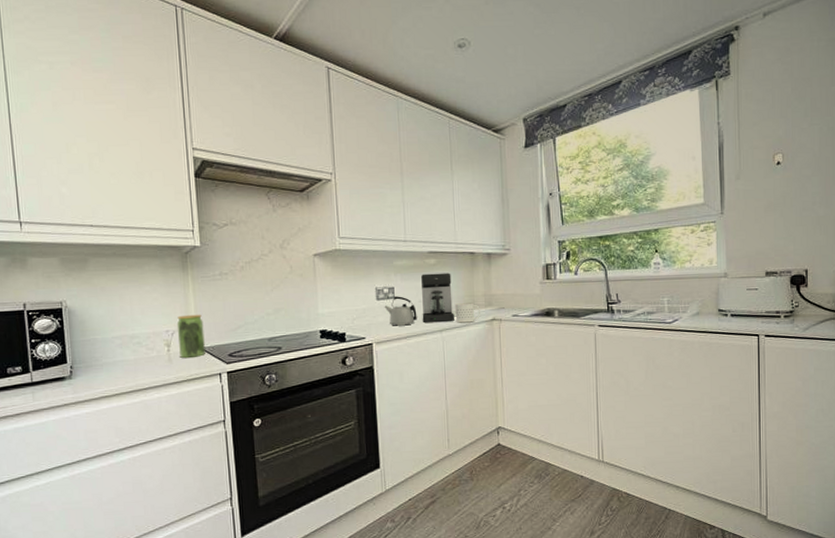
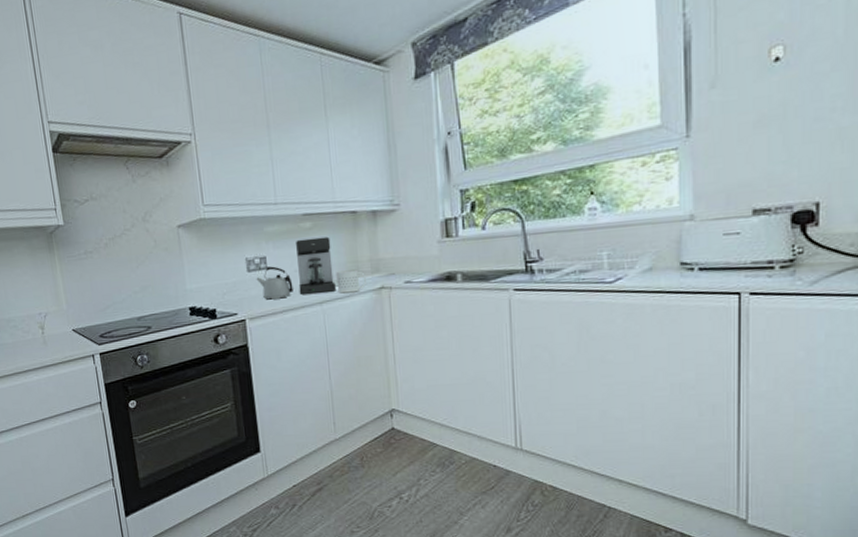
jar: present [176,314,205,359] -> none [48,295,78,341]

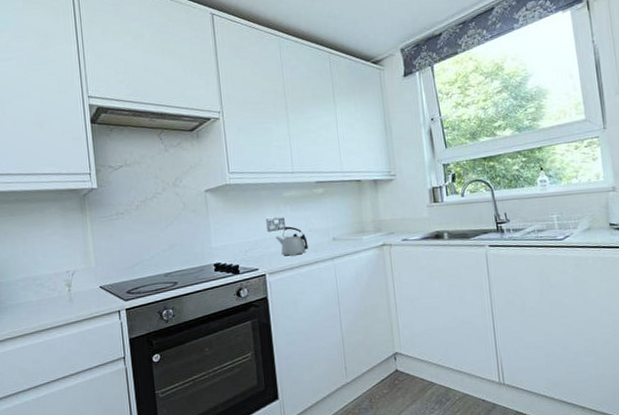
coffee maker: present [296,236,336,295] -> none [310,201,345,252]
mug: present [336,269,366,294] -> none [345,229,370,250]

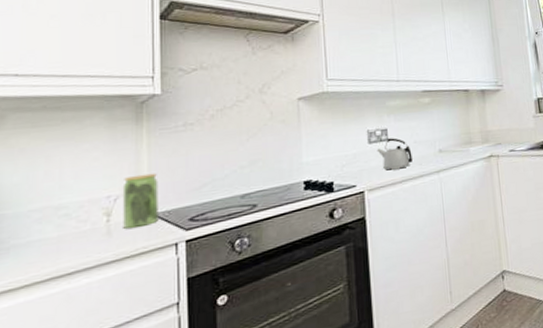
jar: none [76,253,105,298] -> present [122,173,158,230]

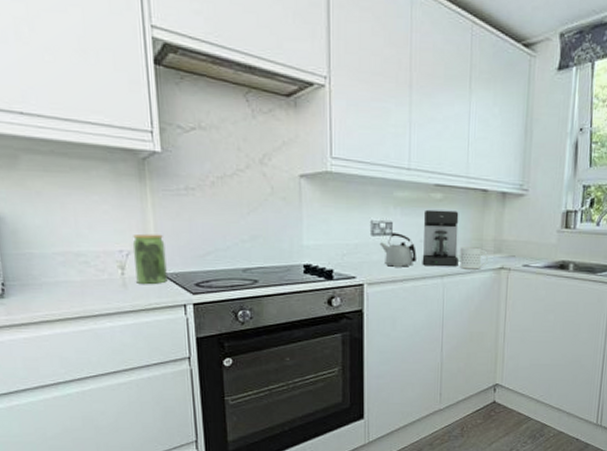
coffee maker: none [416,111,452,165] -> present [422,209,459,267]
mug: none [451,140,478,162] -> present [460,247,488,270]

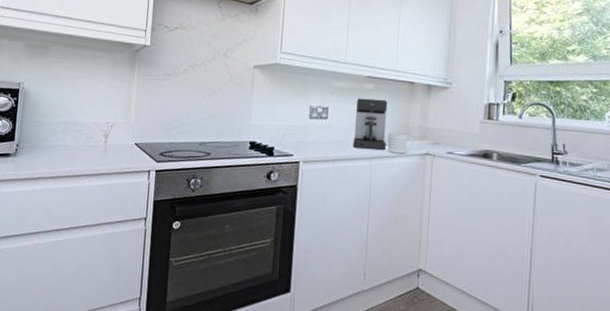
jar: present [132,233,167,285] -> none [115,109,142,152]
kettle: present [379,233,416,267] -> none [316,117,348,148]

